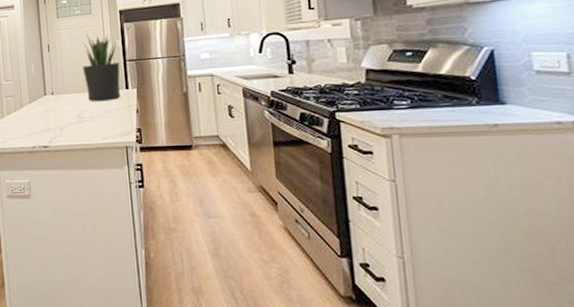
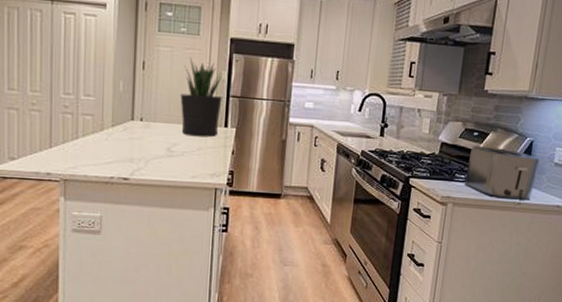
toaster: none [407,64,512,122] -> present [464,146,540,200]

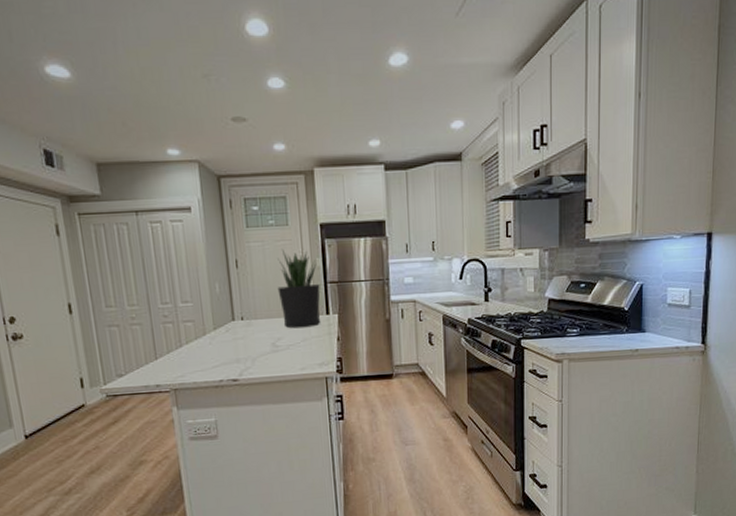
toaster: present [464,146,540,200] -> none [577,296,653,348]

